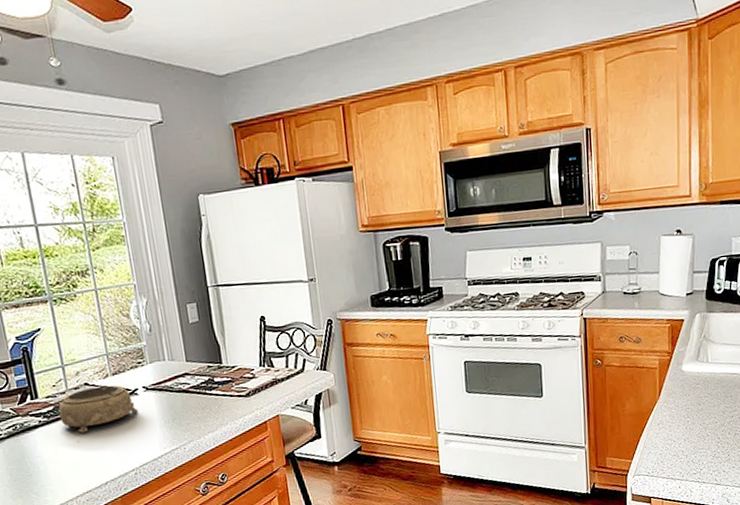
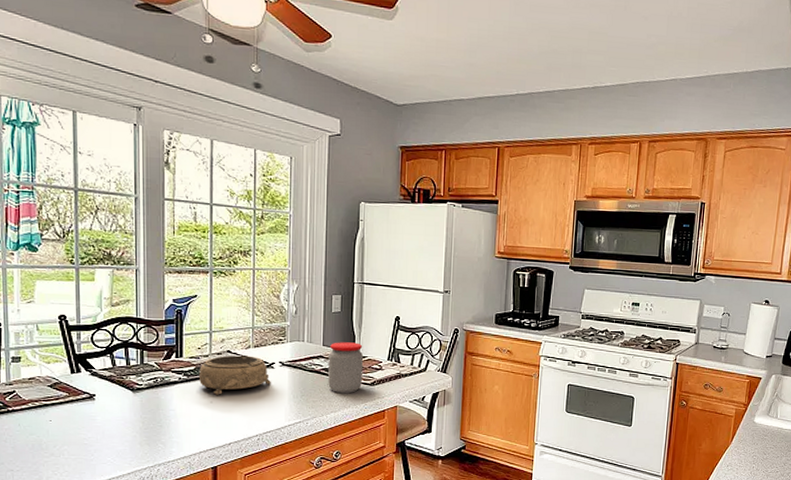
jar: none [194,352,237,411] -> present [328,342,363,394]

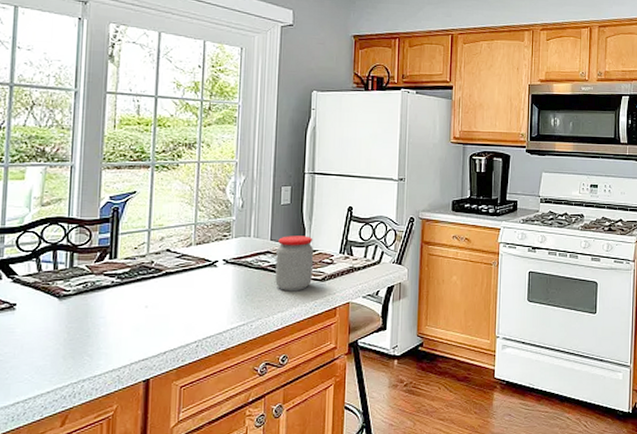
decorative bowl: present [199,355,272,395] -> none [134,254,215,299]

